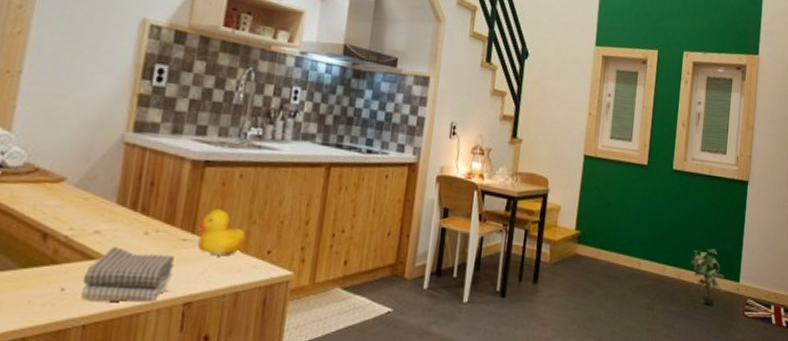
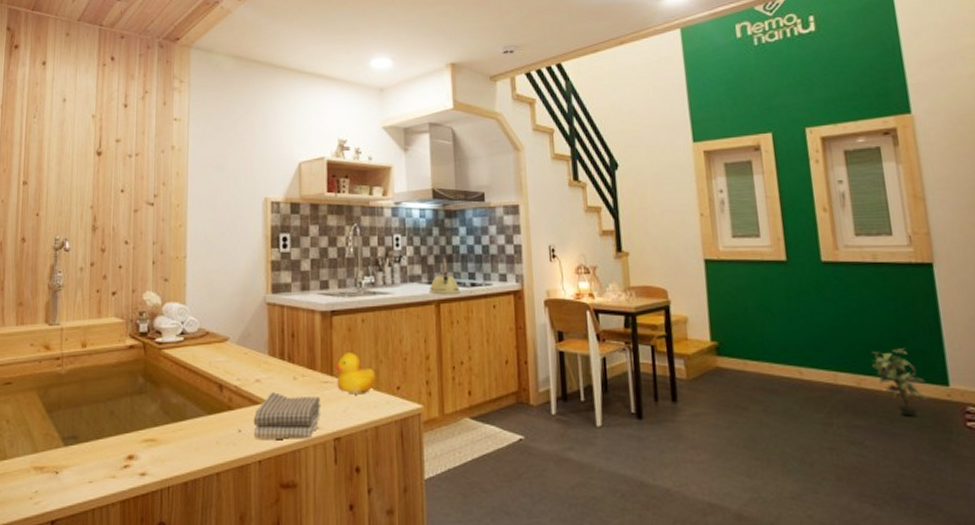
kettle: none [322,120,355,160] -> present [429,258,460,295]

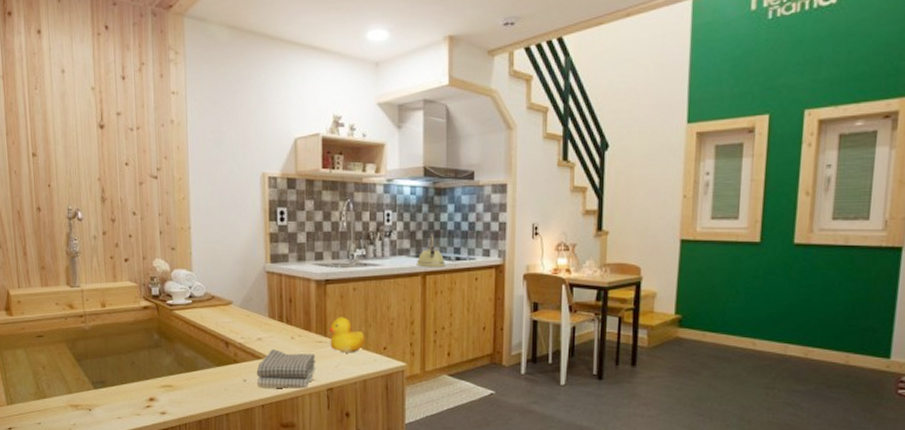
potted plant: present [872,348,927,415] -> none [823,325,868,382]

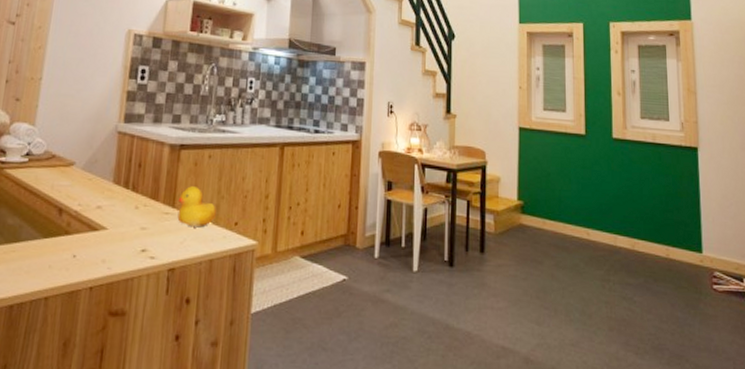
towel: present [256,349,316,389] -> none [88,220,160,268]
kettle: present [417,234,445,267] -> none [276,104,304,139]

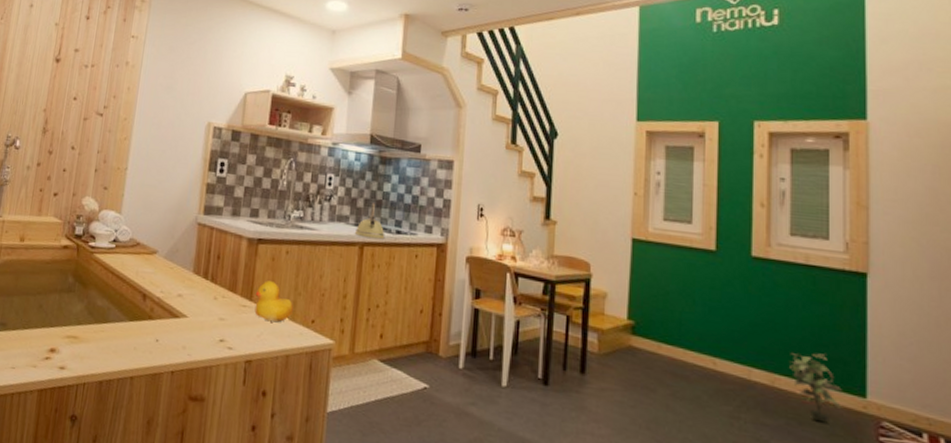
kettle: none [276,104,304,139] -> present [355,203,385,240]
potted plant: none [645,218,685,276] -> present [790,353,842,422]

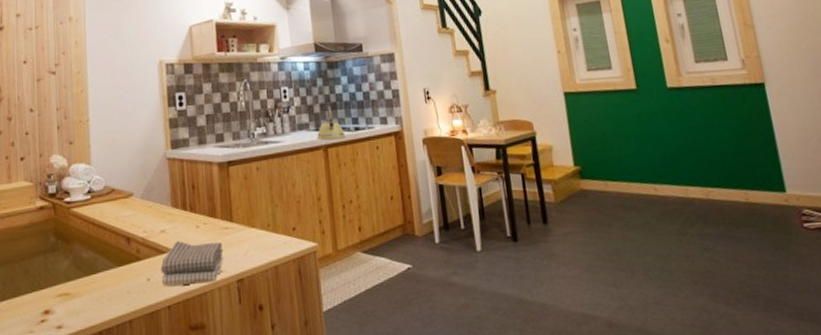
towel: none [170,308,237,358] -> present [160,241,224,287]
rubber duck: present [254,281,294,322] -> none [234,199,274,238]
potted plant: present [790,353,842,422] -> none [717,161,768,221]

